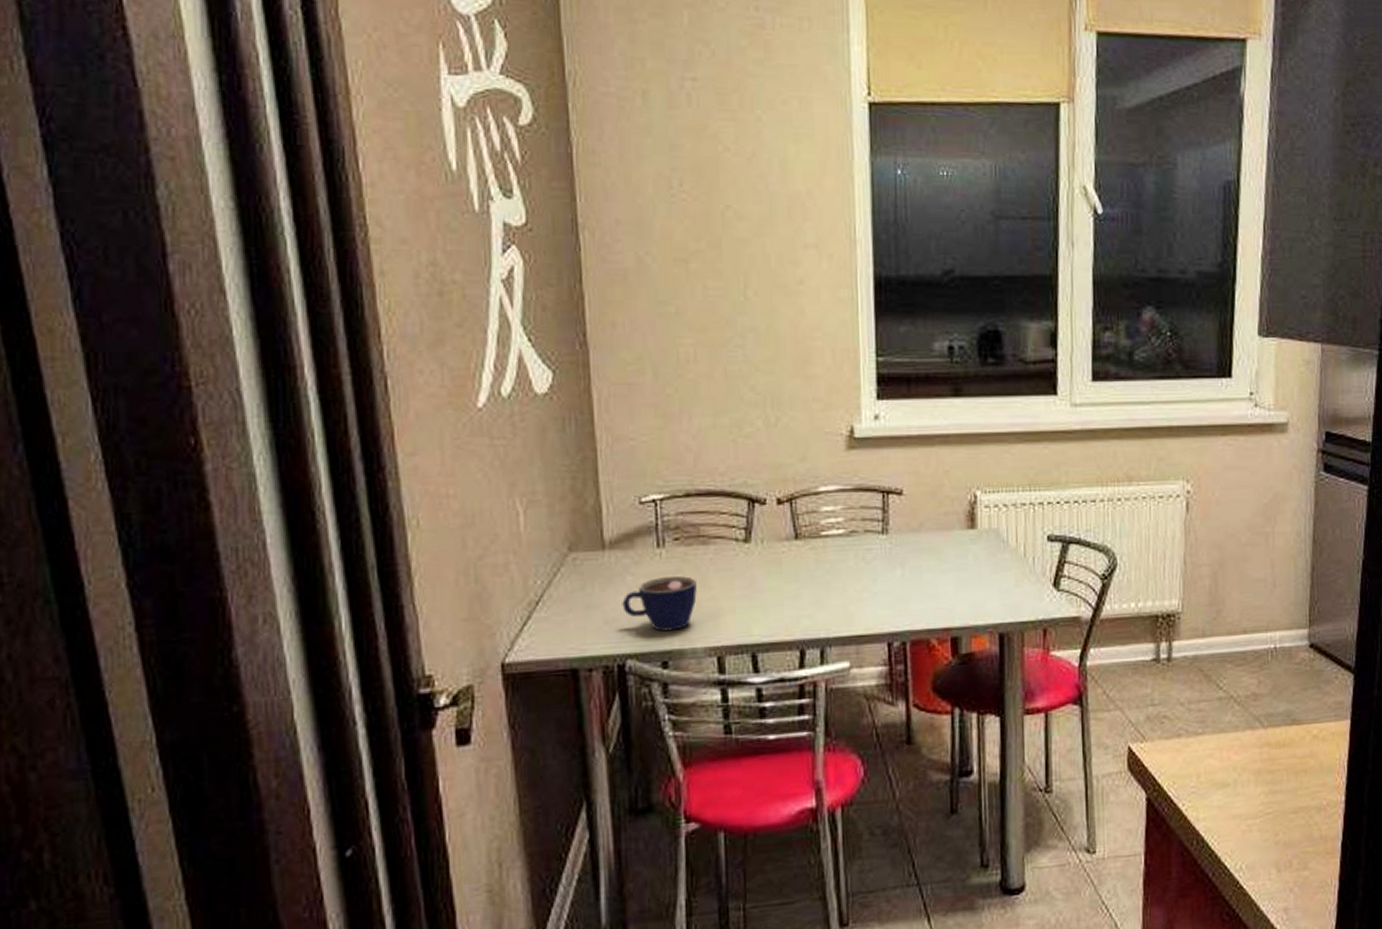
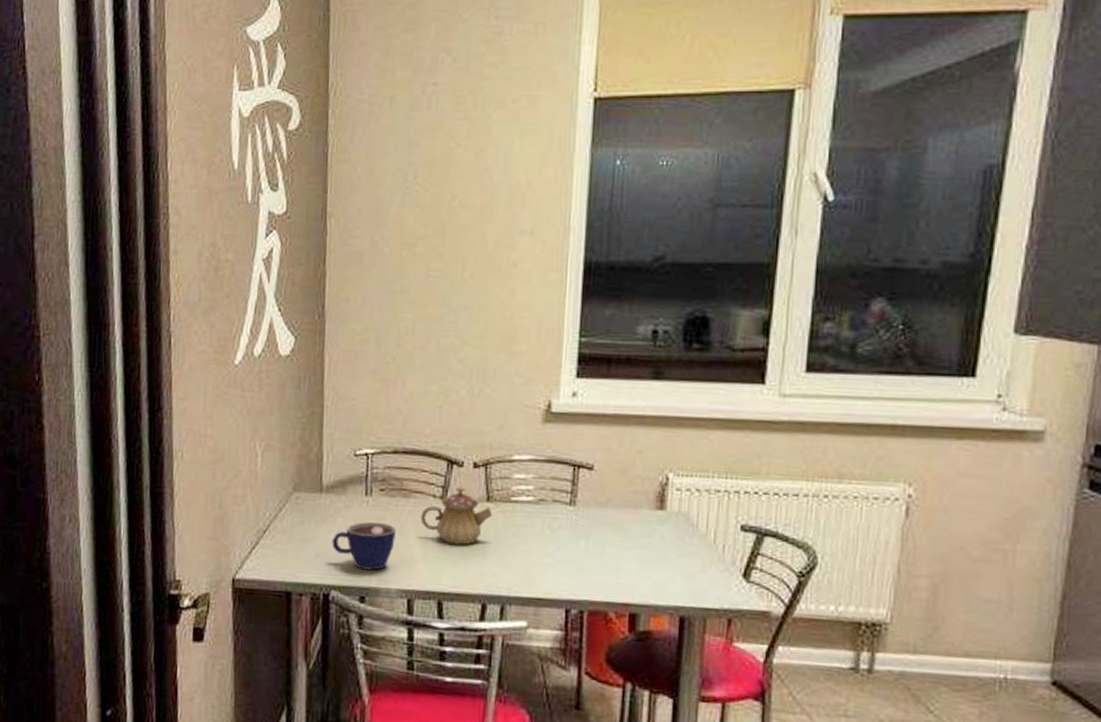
teapot: none [723,527,803,590] -> present [420,487,493,545]

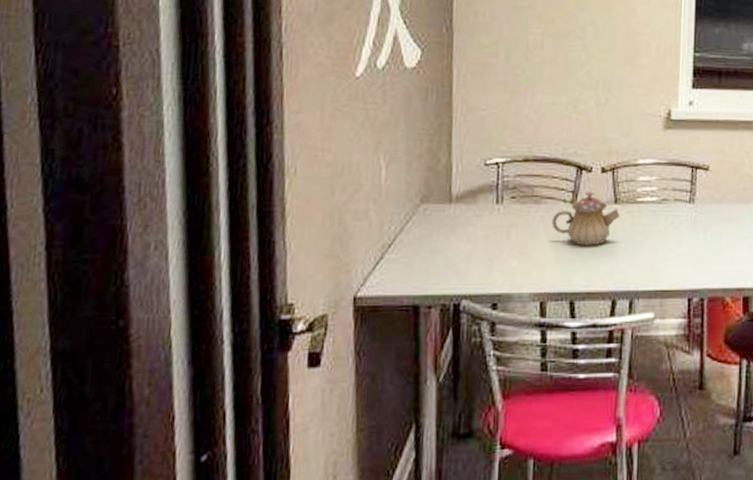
cup: present [332,521,396,571] -> none [462,228,527,277]

